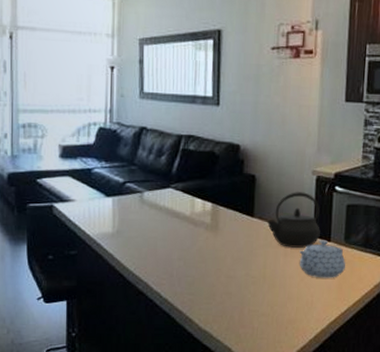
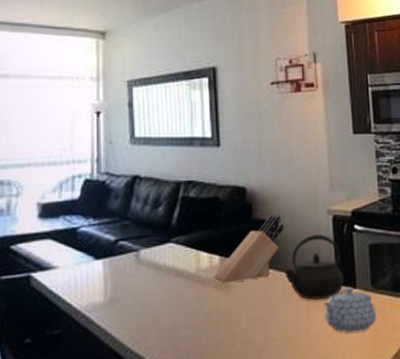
knife block: none [204,171,271,227] -> present [213,215,284,284]

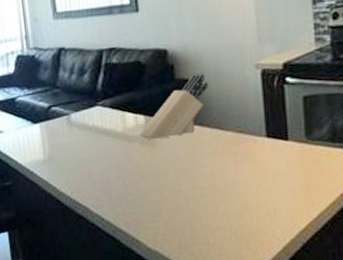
kettle: present [284,234,344,300] -> none [210,89,275,153]
teapot: present [323,287,376,333] -> none [252,139,311,183]

